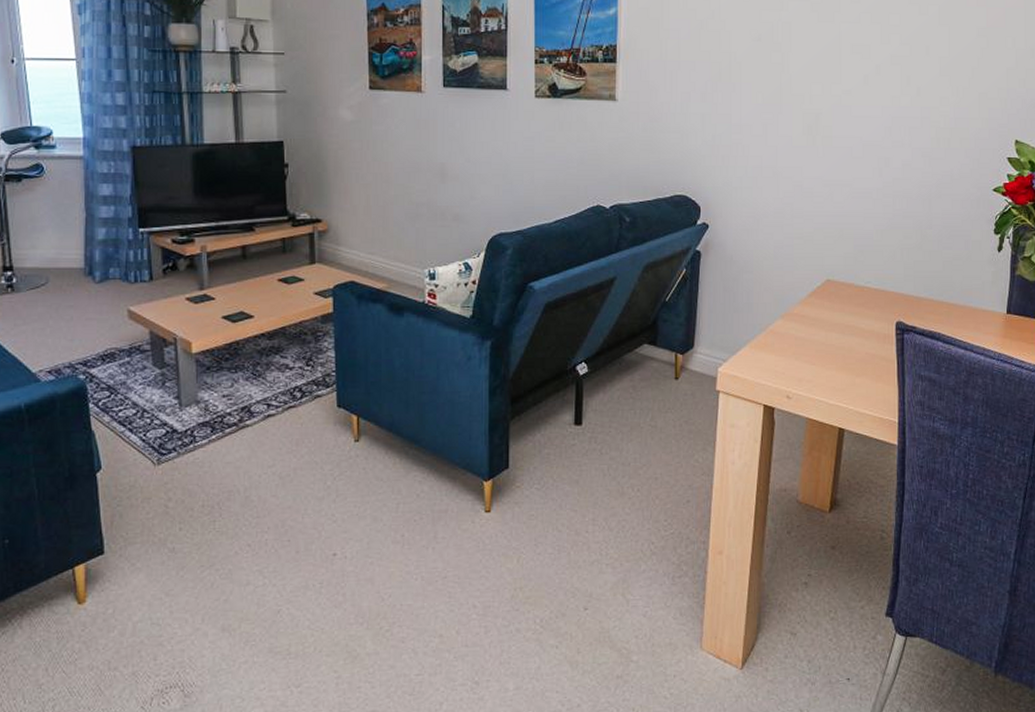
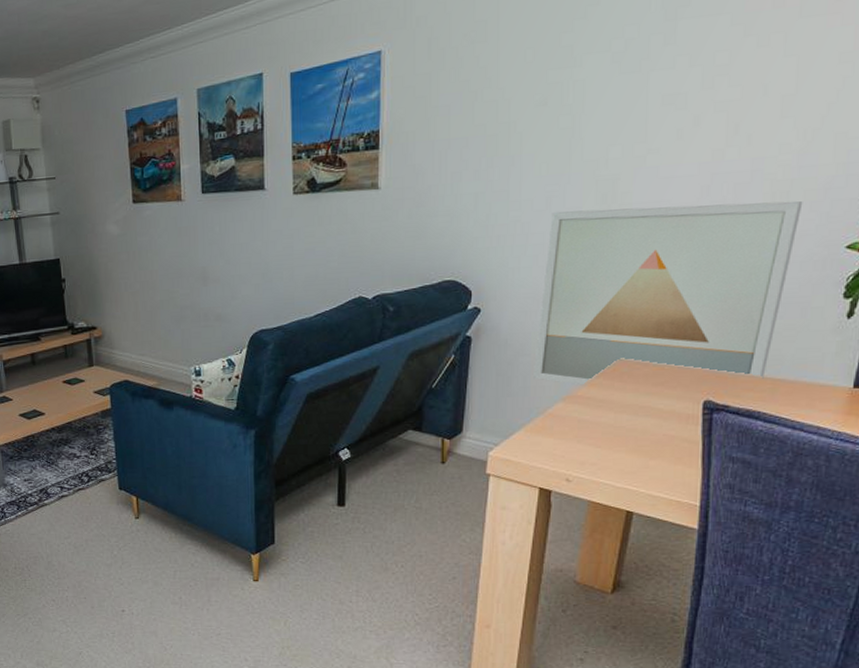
wall art: none [756,137,960,304] -> present [534,201,803,386]

